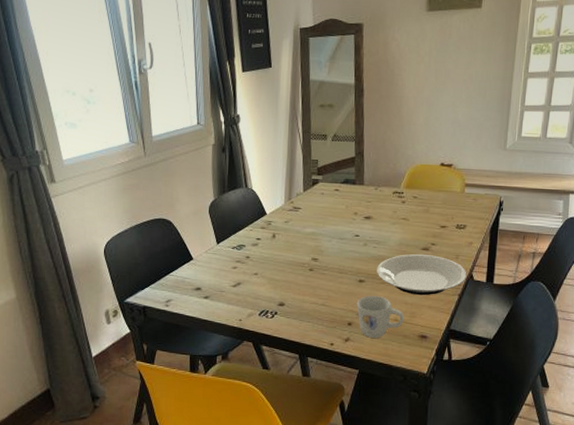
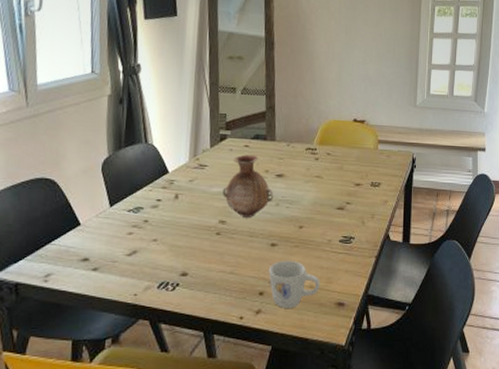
vase: none [315,198,362,256] -> present [222,154,274,218]
plate: present [377,254,467,296] -> none [290,214,383,259]

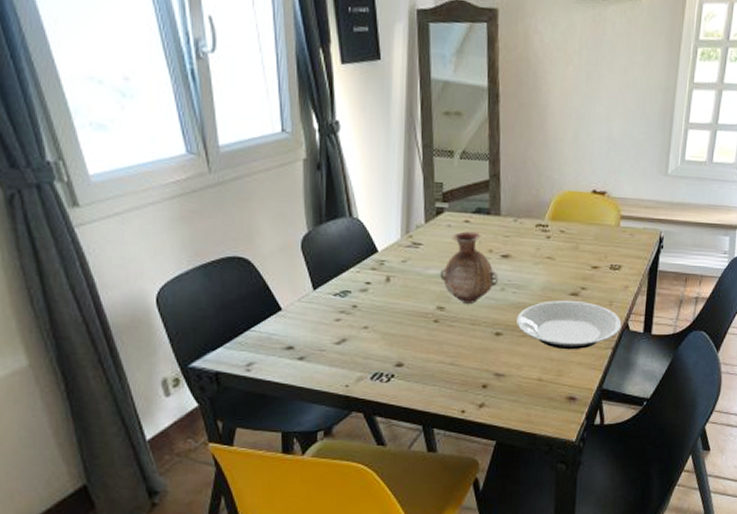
mug: present [268,260,321,308] -> none [492,350,550,402]
plate: none [290,214,383,259] -> present [517,300,622,350]

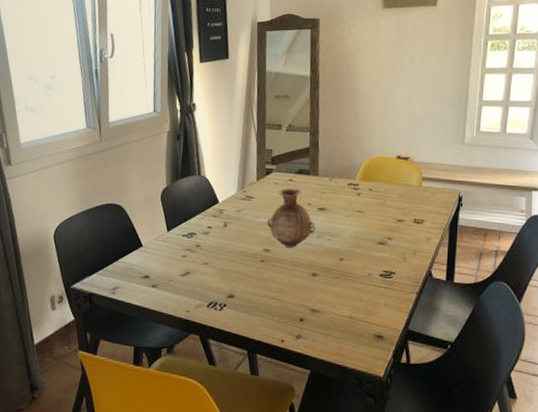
plate: present [517,300,622,350] -> none [330,248,426,292]

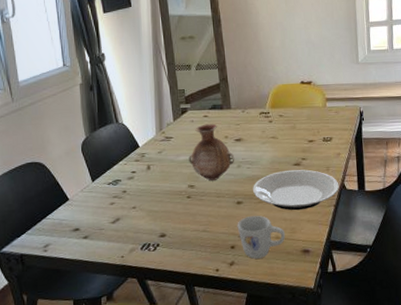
mug: none [309,290,360,336] -> present [237,215,286,259]
plate: none [330,248,426,292] -> present [253,169,340,211]

